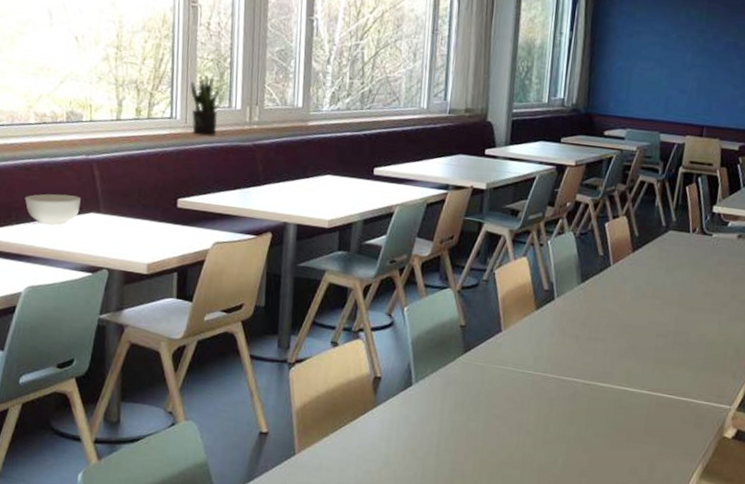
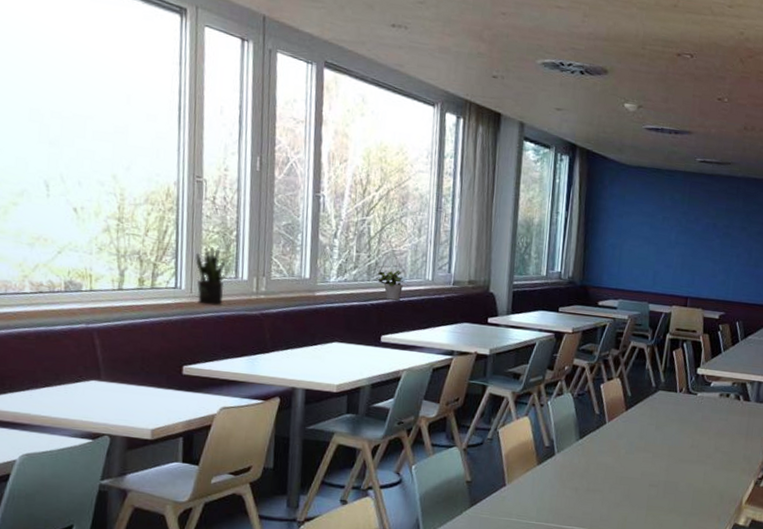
bowl: present [24,194,82,226] -> none [19,362,81,394]
potted plant: none [371,97,400,131] -> present [377,270,406,301]

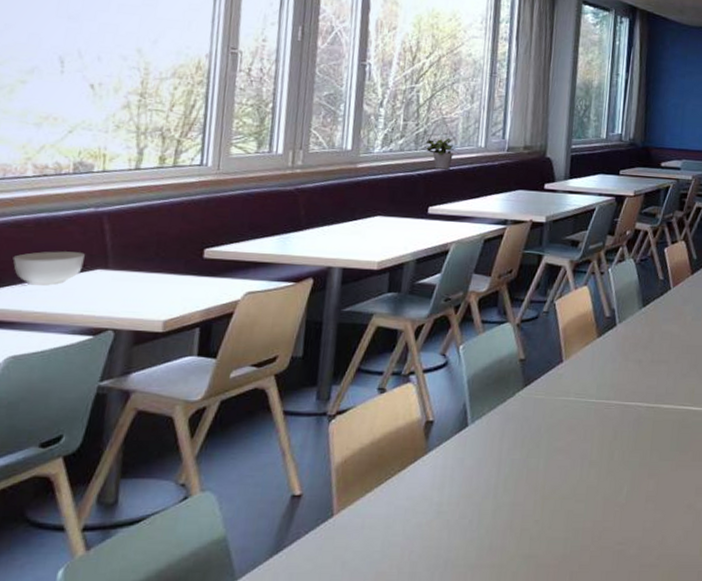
bowl: none [19,362,81,394] -> present [12,251,86,287]
potted plant: present [195,246,225,306] -> none [225,120,259,183]

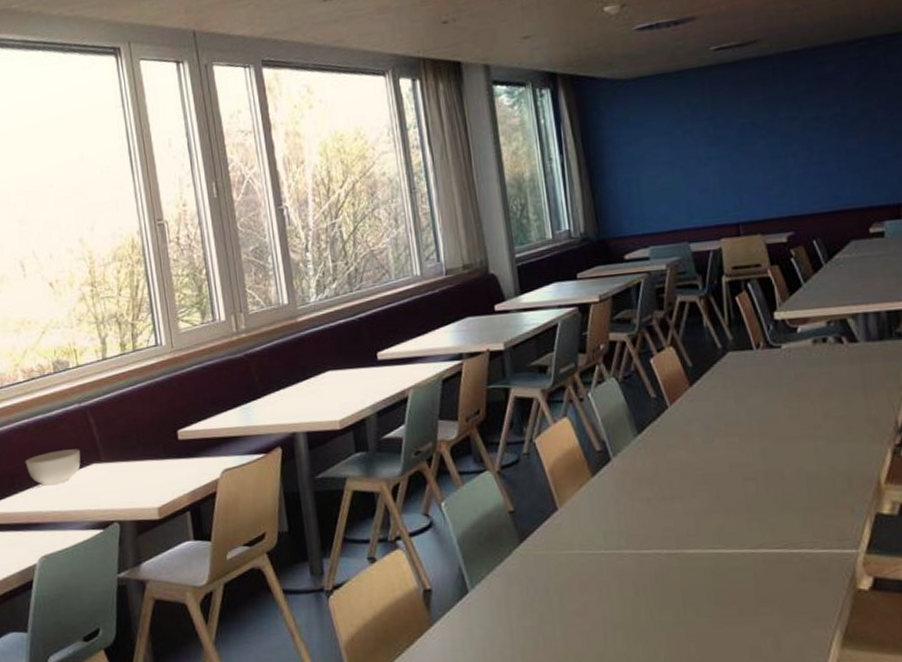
potted plant: present [426,137,457,169] -> none [360,271,392,309]

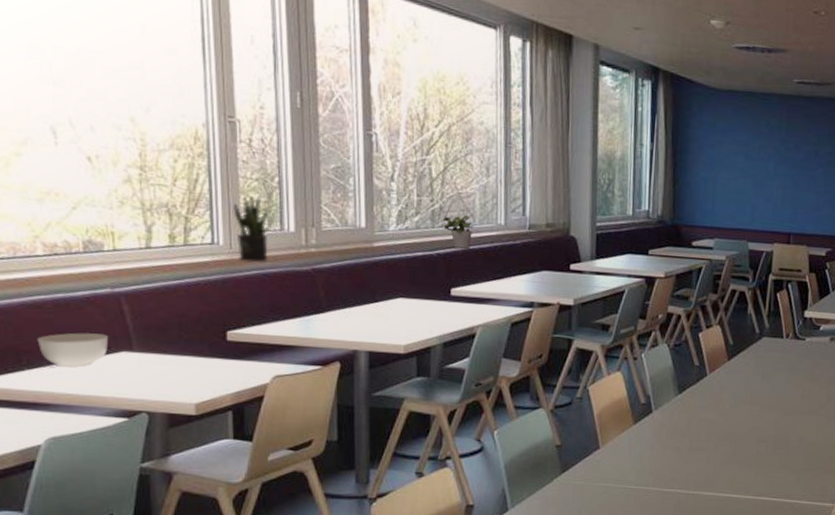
potted plant: none [170,291,205,359] -> present [233,195,269,263]
potted plant: none [360,271,392,309] -> present [443,214,475,249]

